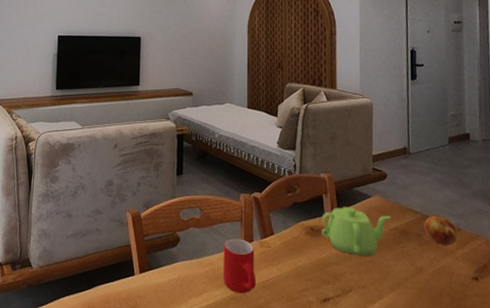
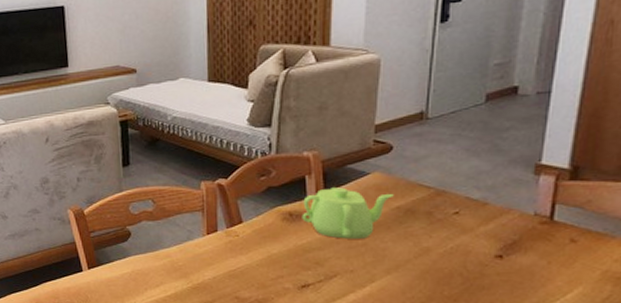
mug: present [223,238,257,294] -> none [182,229,222,284]
fruit: present [424,215,457,247] -> none [437,189,481,224]

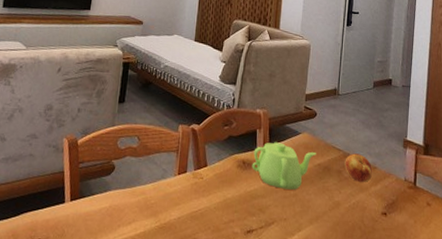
fruit: none [437,189,481,224] -> present [345,153,372,183]

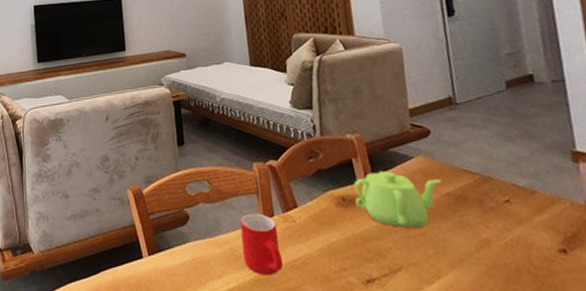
mug: none [154,168,187,224] -> present [239,213,284,276]
fruit: present [345,153,372,183] -> none [485,176,532,213]

